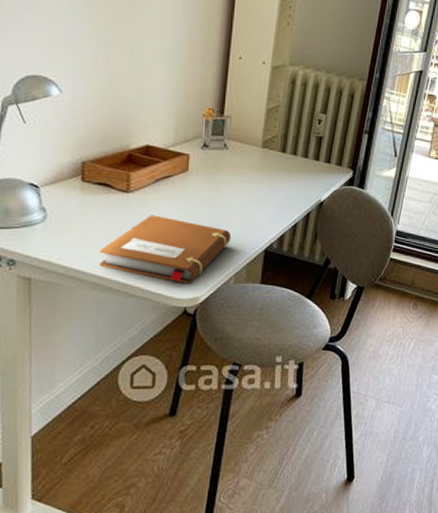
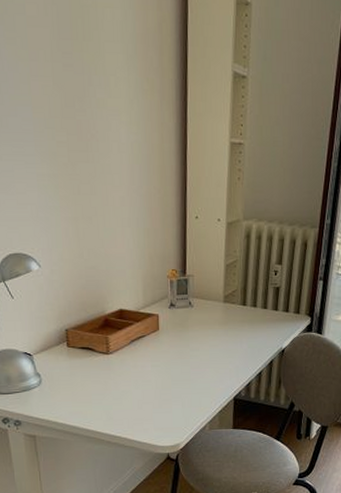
notebook: present [99,215,232,284] -> none [90,373,203,433]

